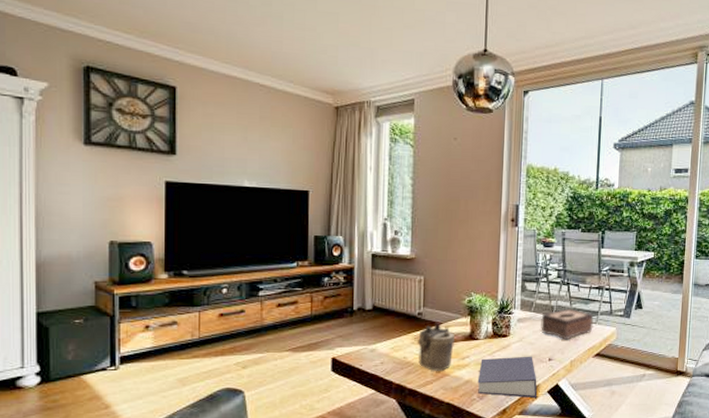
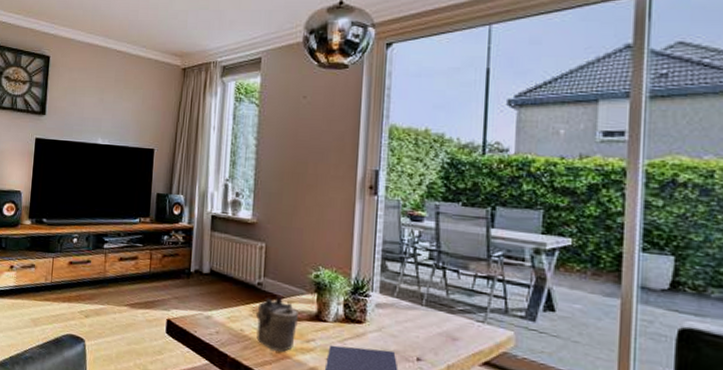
tissue box: present [541,308,594,340] -> none [406,298,480,339]

